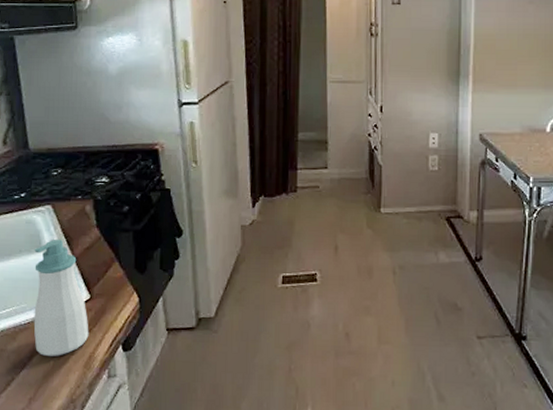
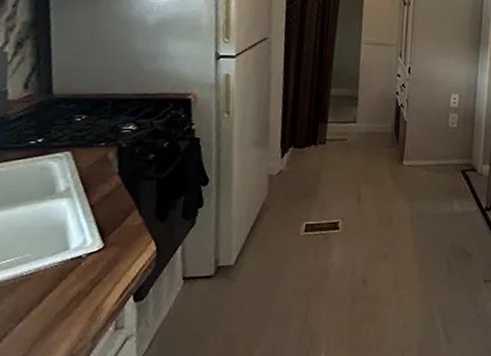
soap bottle: present [33,239,89,356] -> none [35,186,99,309]

